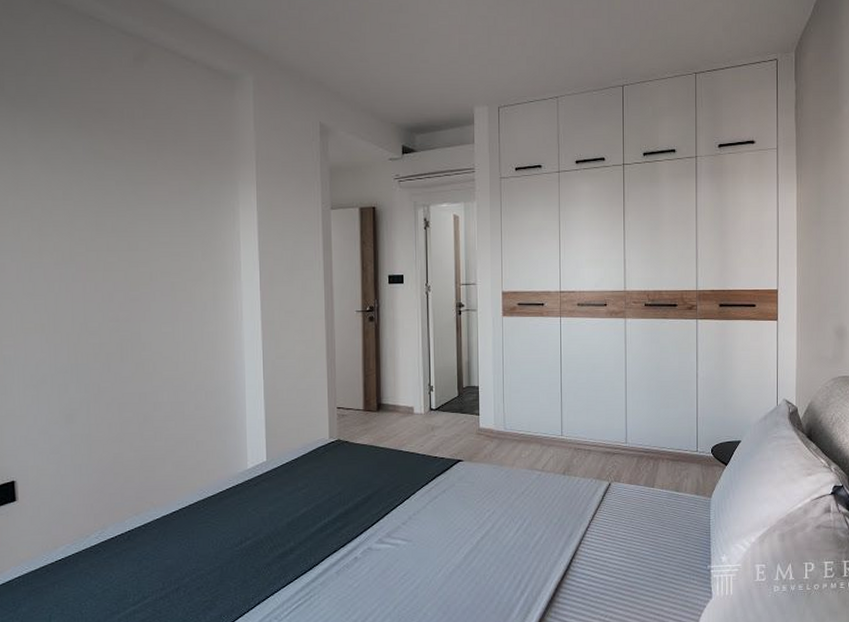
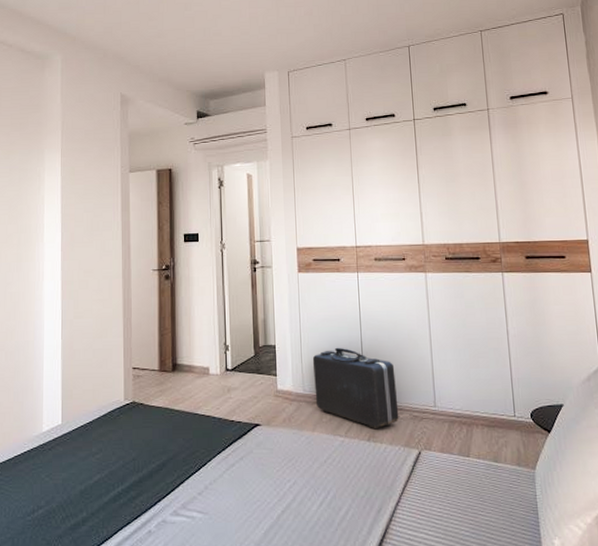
suitcase: none [514,388,593,463] -> present [312,347,399,428]

